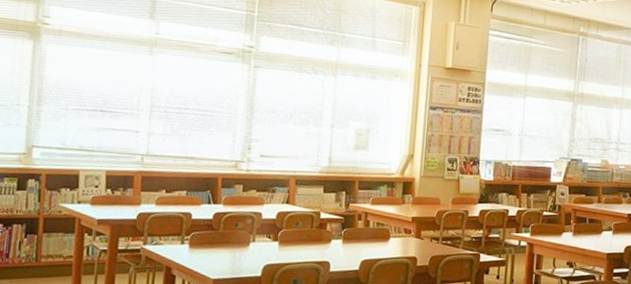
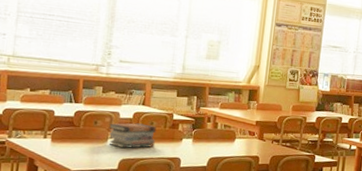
book stack: none [249,224,302,253] -> present [108,123,157,149]

